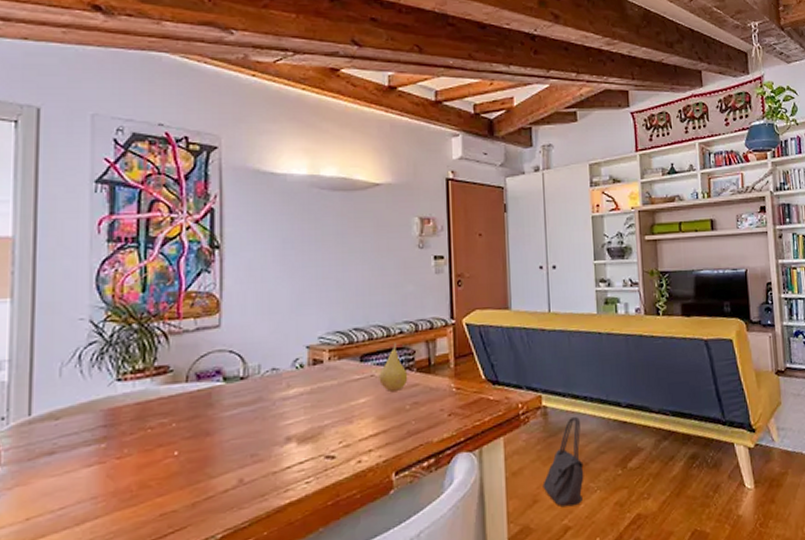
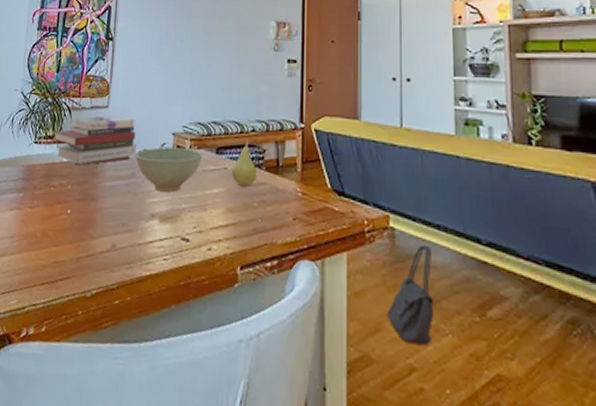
books: none [145,335,261,398] -> present [54,116,136,165]
bowl: none [261,360,345,412] -> present [136,147,203,192]

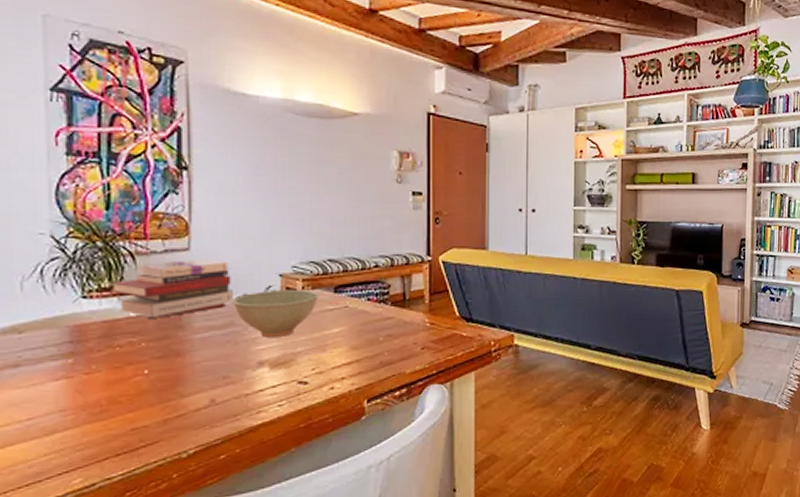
fruit: present [231,139,258,187] -> none [353,275,382,323]
handbag: present [386,246,434,346] -> none [510,357,551,439]

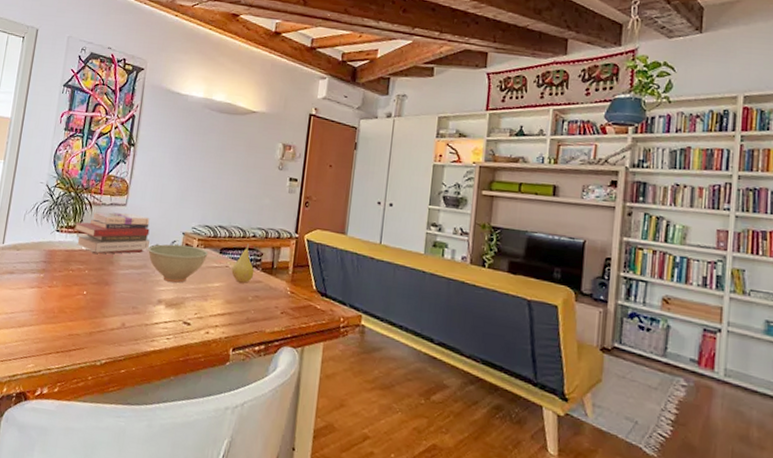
fruit: none [353,275,382,323] -> present [231,243,255,283]

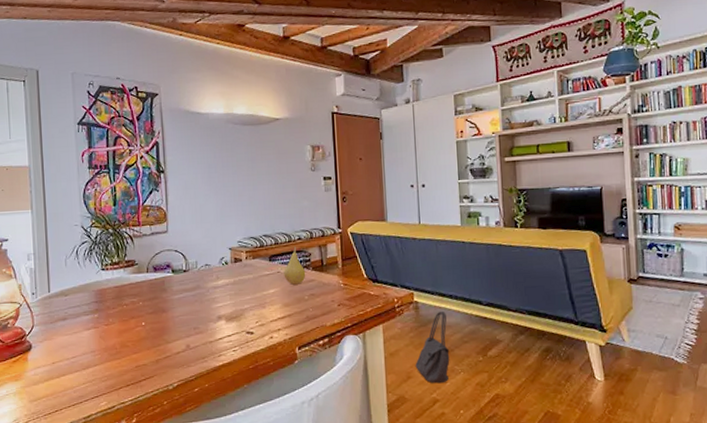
books: present [74,212,150,254] -> none [119,238,198,284]
bowl: present [148,244,209,283] -> none [198,259,258,297]
handbag: none [350,341,393,420] -> present [415,312,450,384]

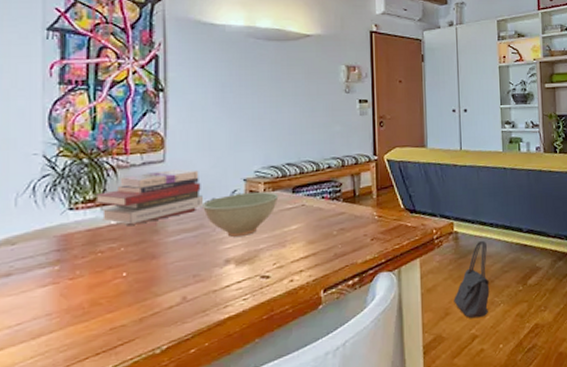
books: none [119,238,198,284] -> present [96,169,203,225]
bowl: none [198,259,258,297] -> present [203,192,279,237]
fruit: present [283,246,306,285] -> none [309,175,335,219]

